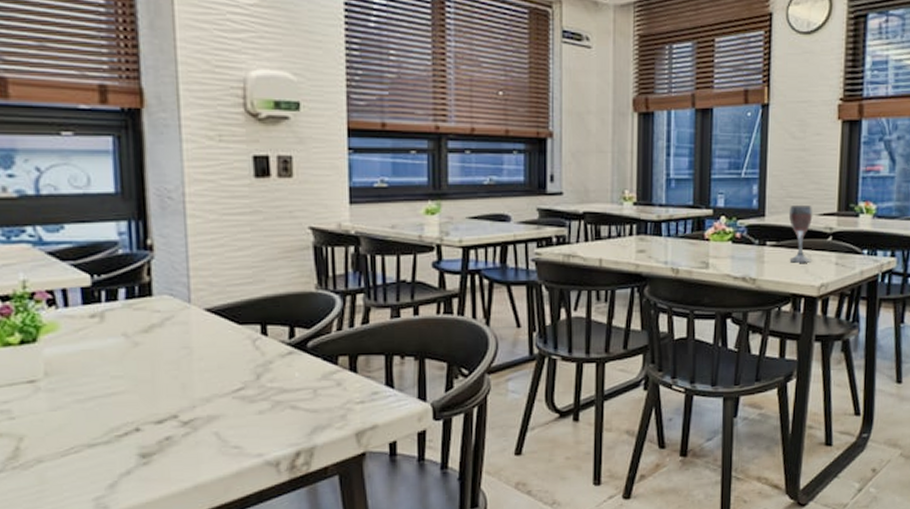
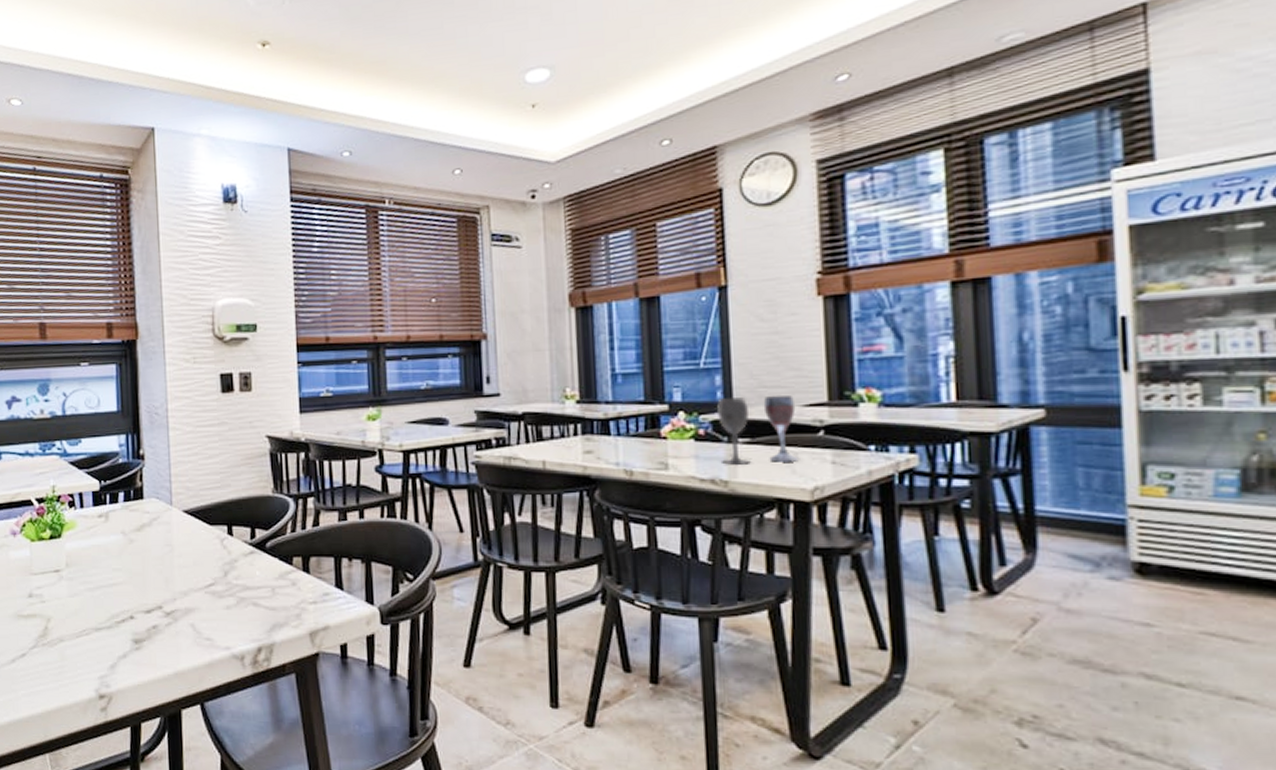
wine glass: none [752,206,778,266] -> present [717,397,751,466]

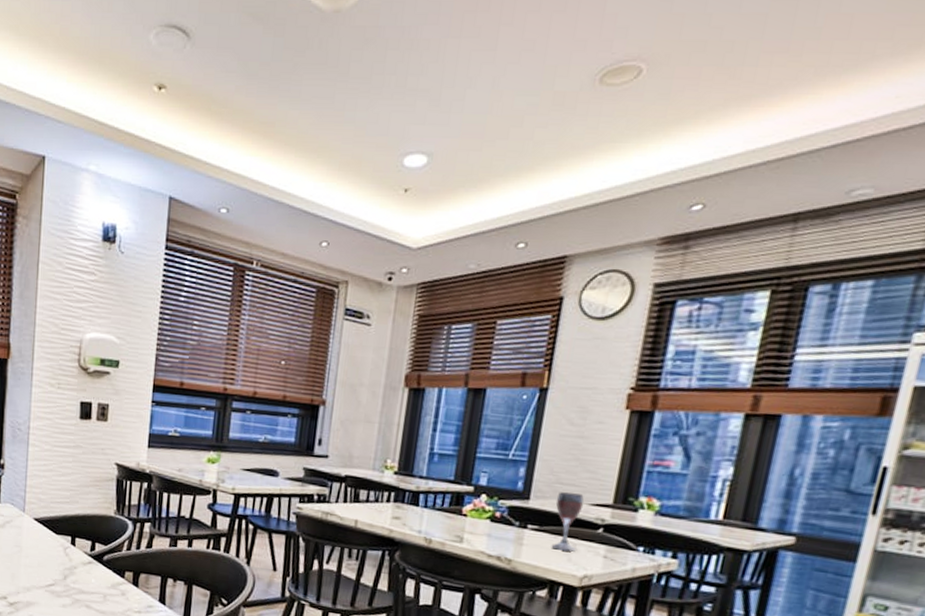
wine glass: present [717,397,751,466] -> none [510,488,544,549]

